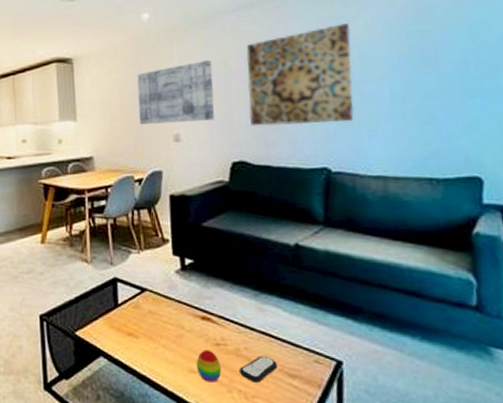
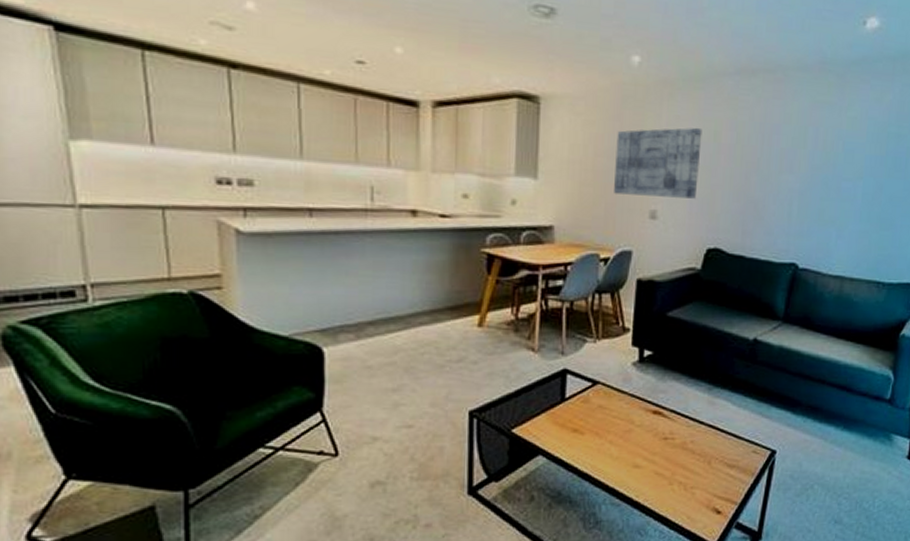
decorative egg: present [196,350,221,383] -> none [641,444,665,476]
remote control: present [239,355,278,383] -> none [683,448,719,474]
wall art: present [246,23,354,126] -> none [731,112,841,218]

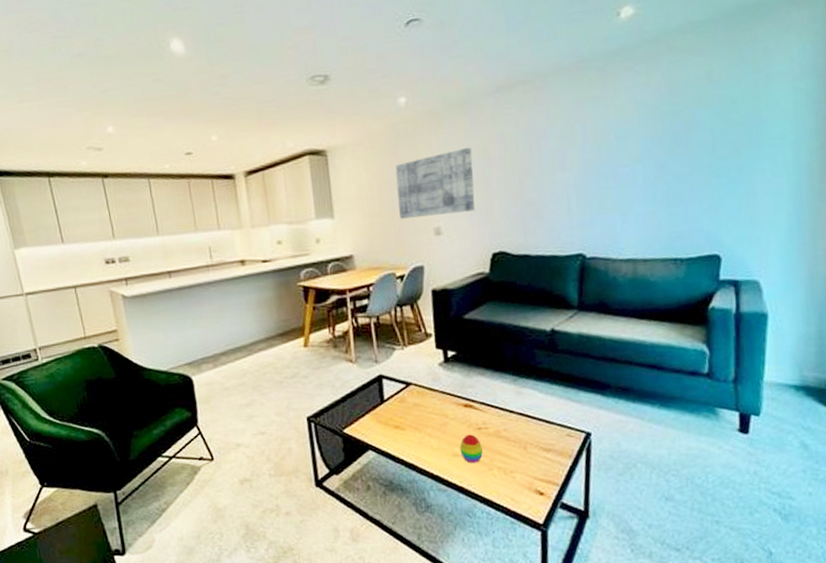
decorative egg: none [641,444,665,476] -> present [460,434,483,463]

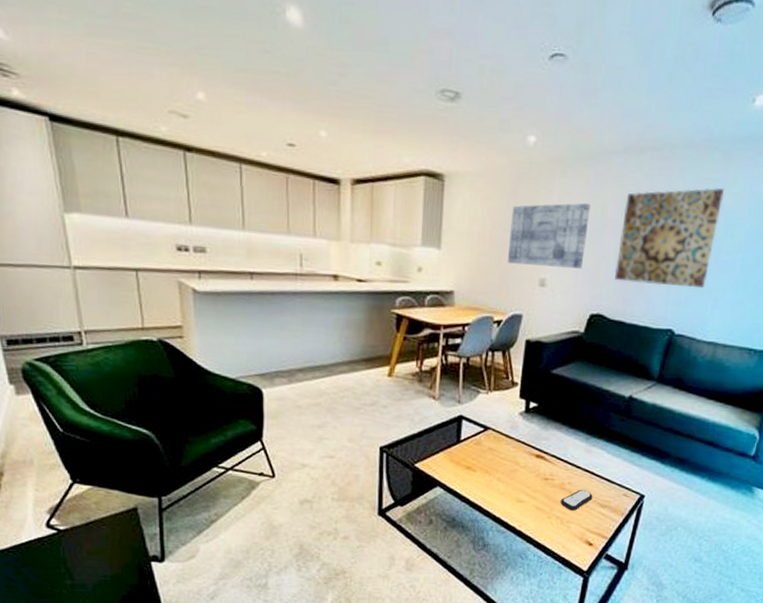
decorative egg: present [460,434,483,463] -> none [524,483,546,510]
remote control: none [499,434,534,459] -> present [560,489,593,511]
wall art: none [506,104,609,216] -> present [614,188,724,289]

